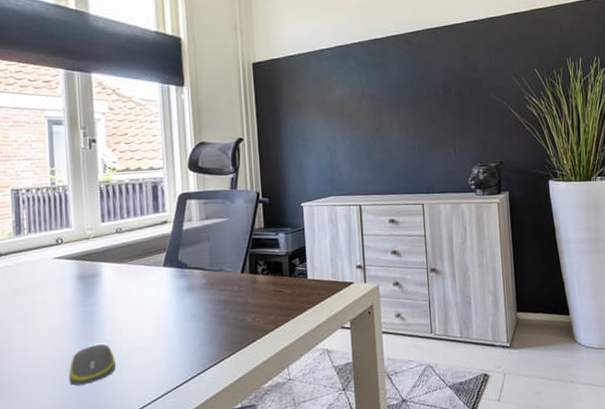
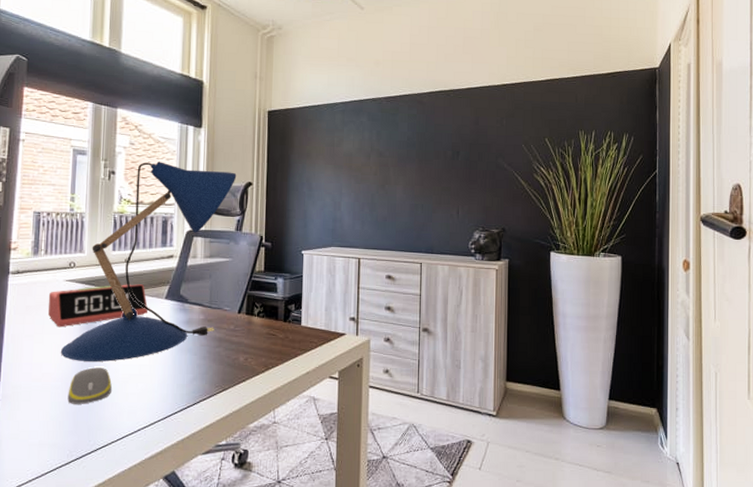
alarm clock: none [37,254,146,308] -> present [48,284,148,328]
desk lamp: none [56,125,226,341] -> present [60,162,237,362]

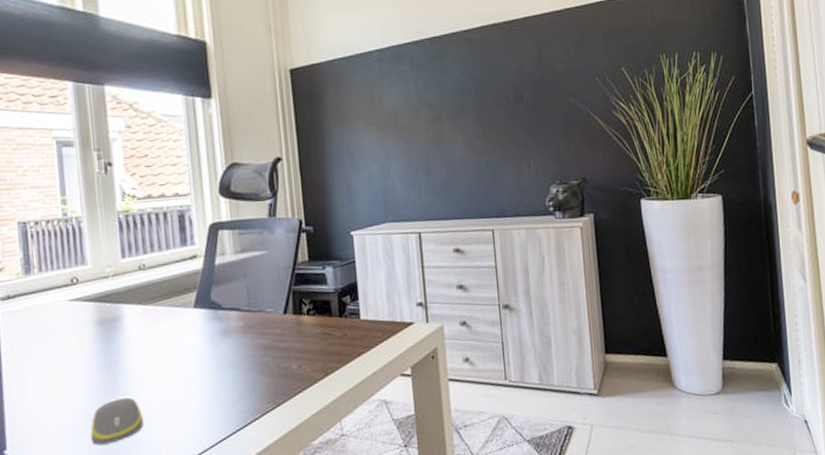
alarm clock: present [48,284,148,328] -> none [50,294,174,357]
desk lamp: present [60,162,237,362] -> none [74,144,262,394]

